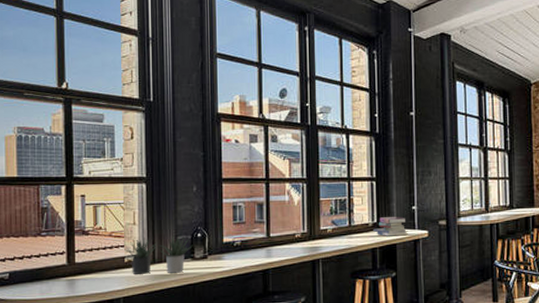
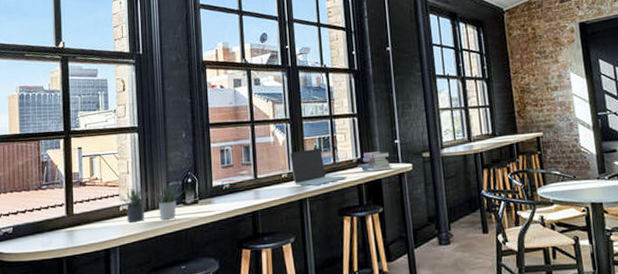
laptop: none [305,210,363,248] -> present [290,148,348,186]

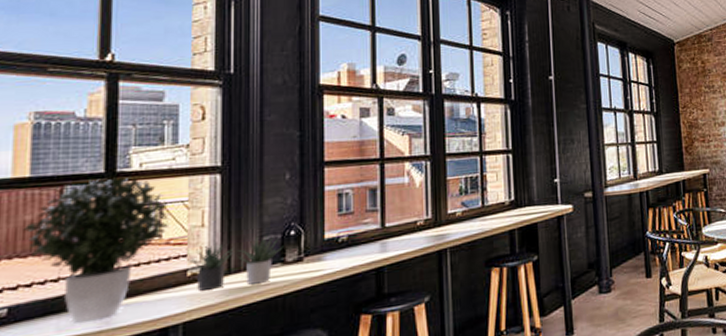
potted plant: none [18,134,107,242] -> present [23,177,170,324]
laptop: present [290,148,348,186] -> none [429,190,498,234]
books: present [358,151,391,172] -> none [510,191,549,215]

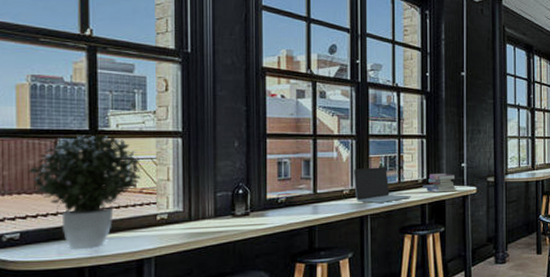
succulent plant: present [187,235,284,291] -> none [157,192,234,232]
laptop: none [429,190,498,234] -> present [354,167,412,204]
books: none [510,191,549,215] -> present [423,173,456,193]

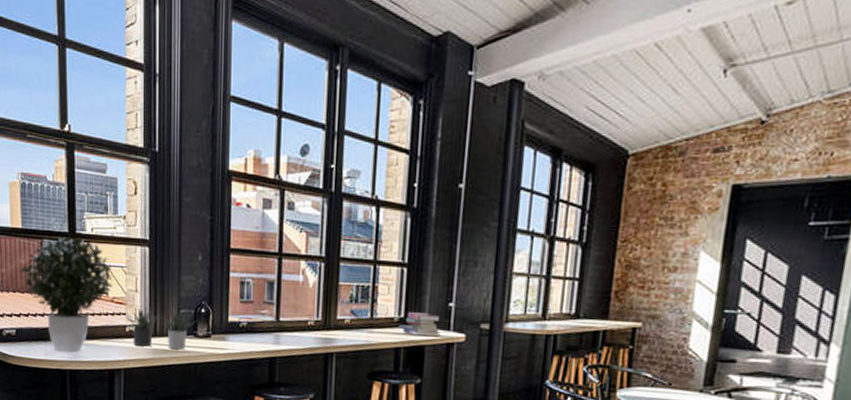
succulent plant: none [157,192,234,232] -> present [126,307,196,350]
laptop: present [354,167,412,204] -> none [320,297,385,341]

